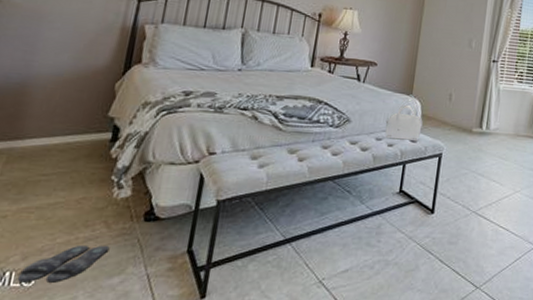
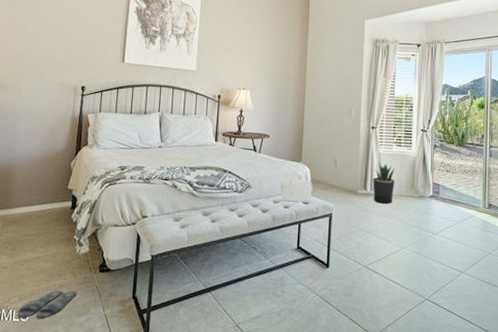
planter: none [488,97,515,144] -> present [373,161,395,204]

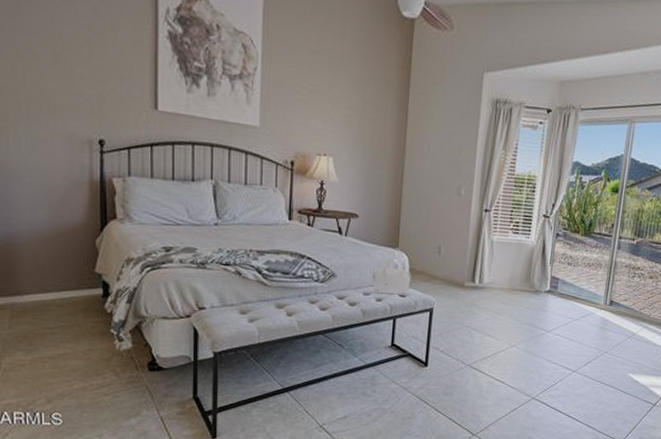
slippers: present [18,290,77,319] -> none [48,390,122,422]
planter: present [373,161,395,204] -> none [482,249,510,299]

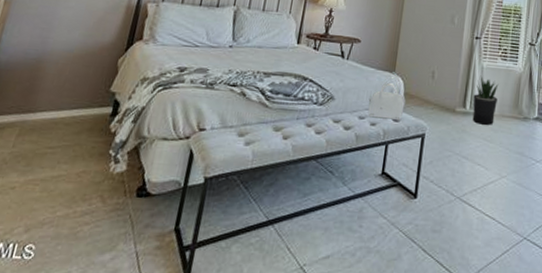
planter: none [482,249,510,299] -> present [472,75,499,125]

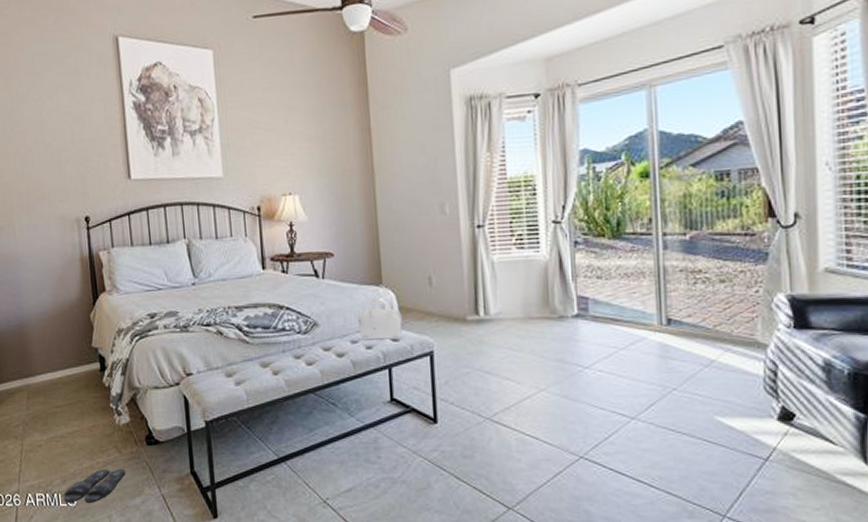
slippers: none [20,218,104,257] -> present [64,468,126,503]
planter: present [472,75,499,125] -> none [486,272,520,332]

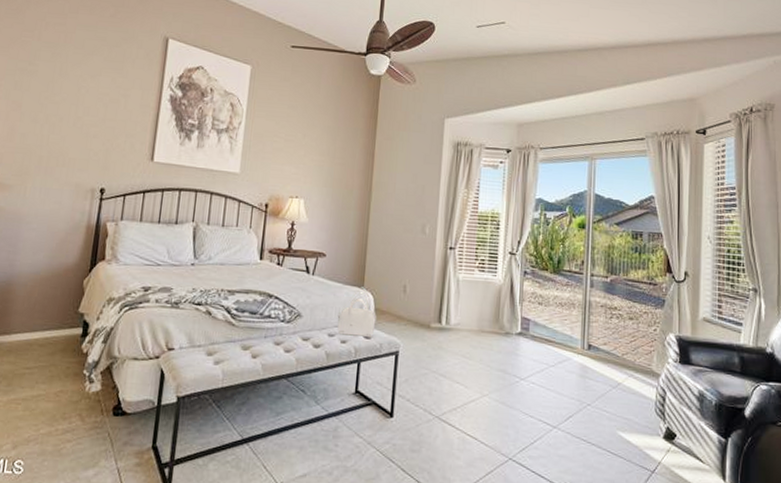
slippers: present [64,468,126,503] -> none [10,436,85,472]

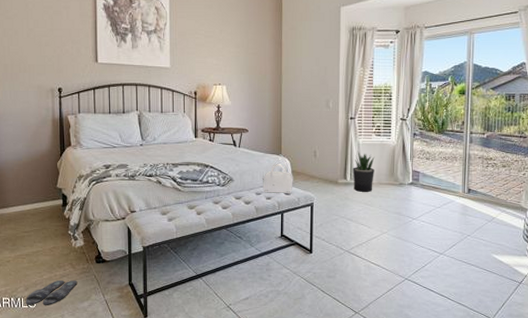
slippers: none [10,436,85,472] -> present [26,280,78,305]
planter: none [449,288,477,341] -> present [352,151,375,192]

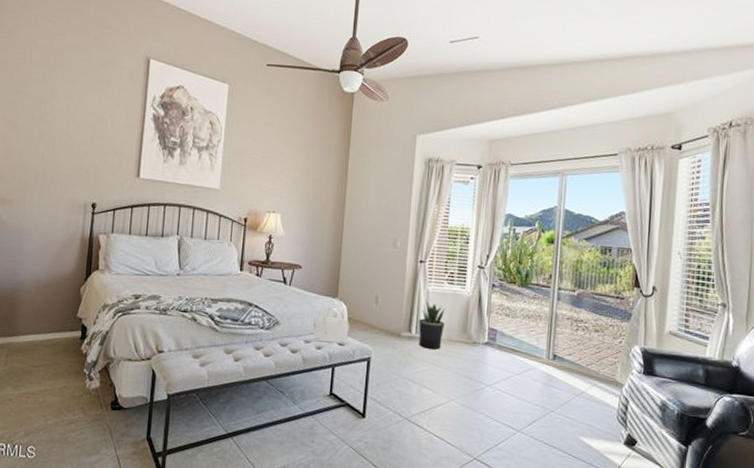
slippers: present [26,280,78,305] -> none [24,426,87,457]

